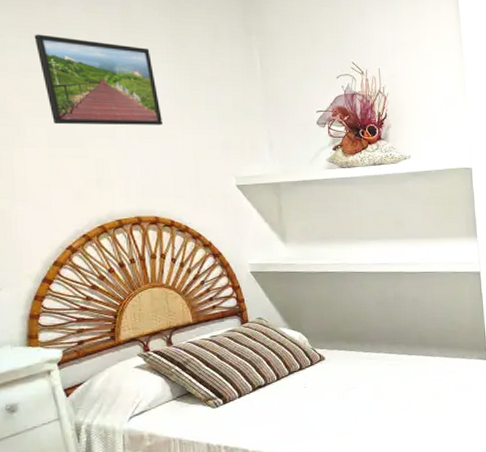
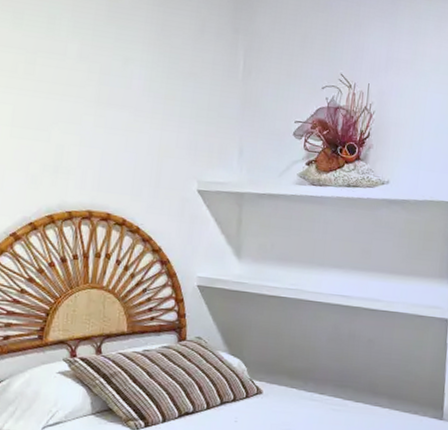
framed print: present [34,34,164,125] -> none [17,9,133,117]

